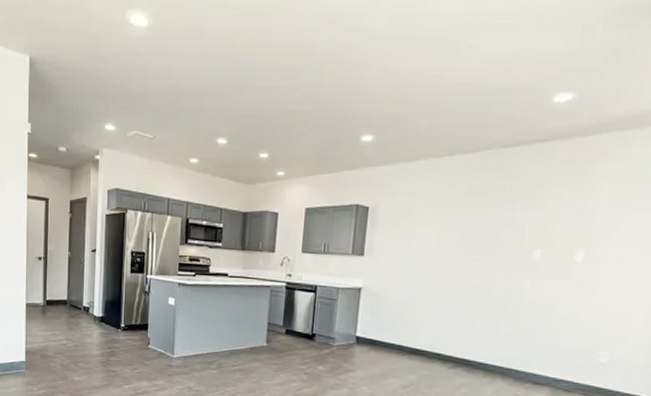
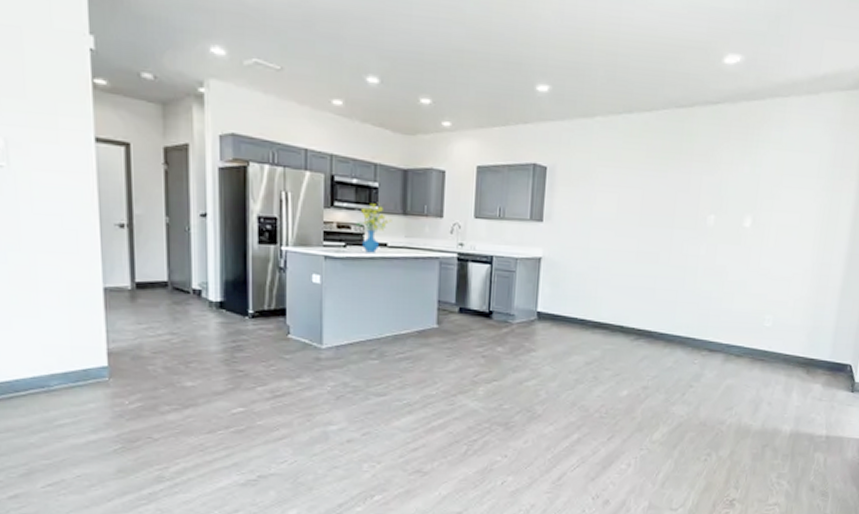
bouquet: none [204,240,233,281] -> present [356,203,392,253]

